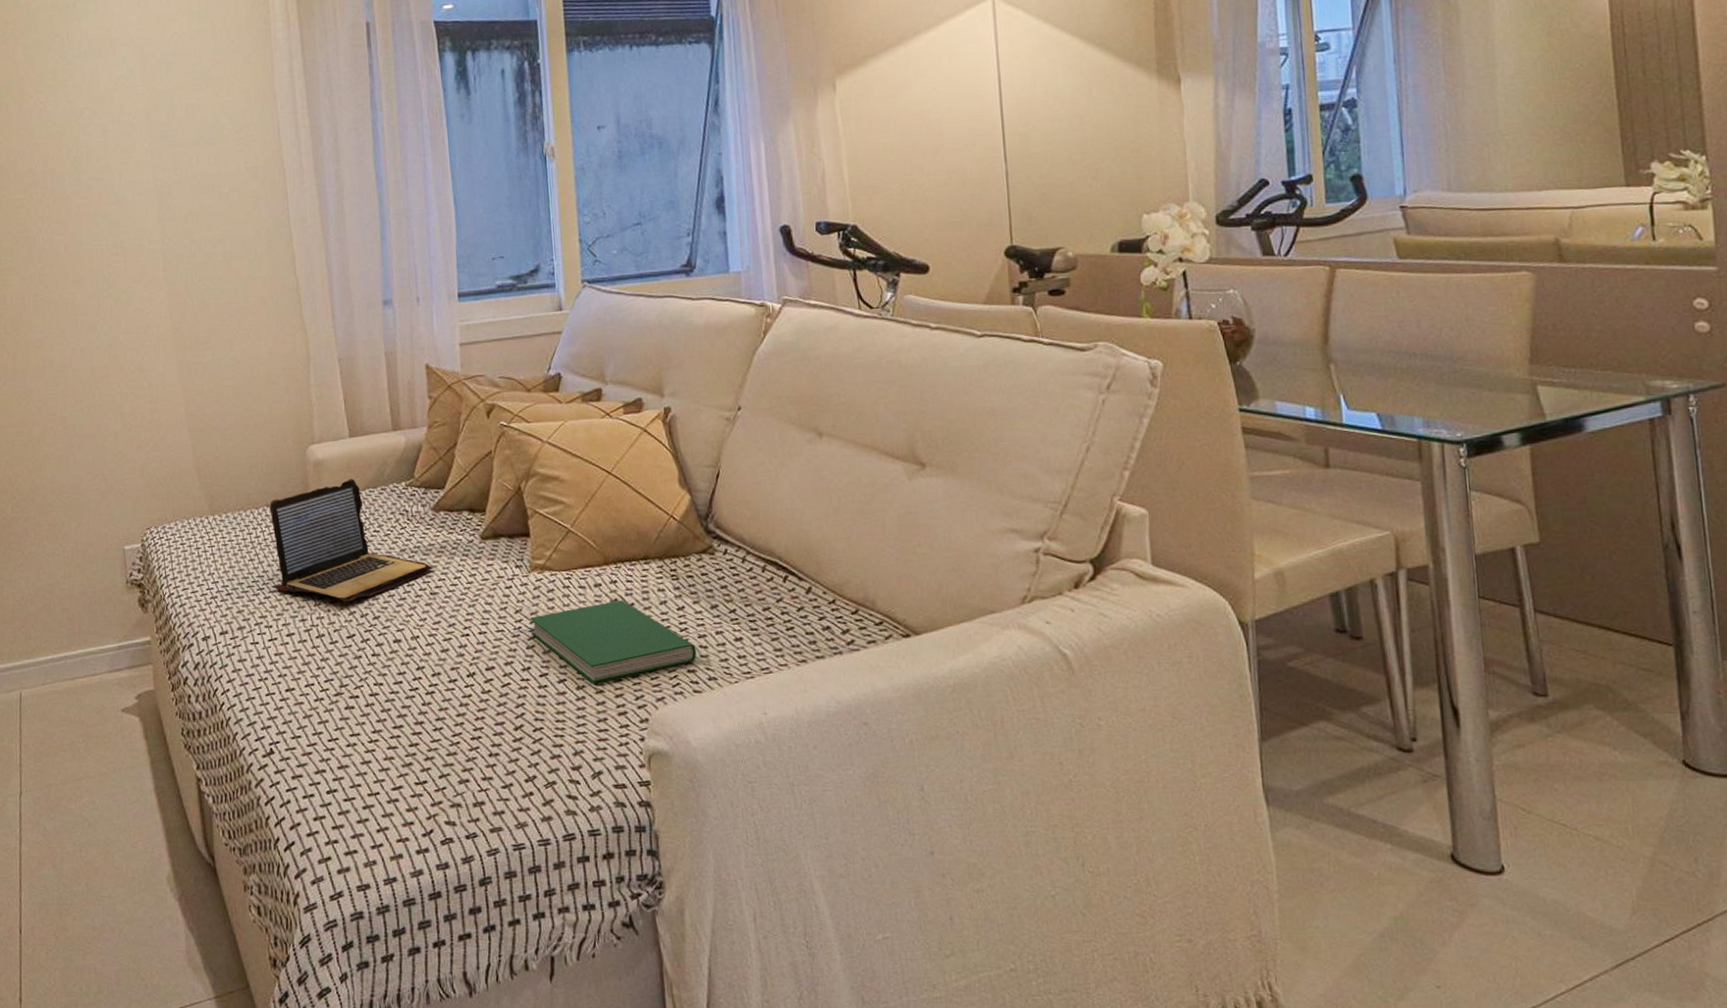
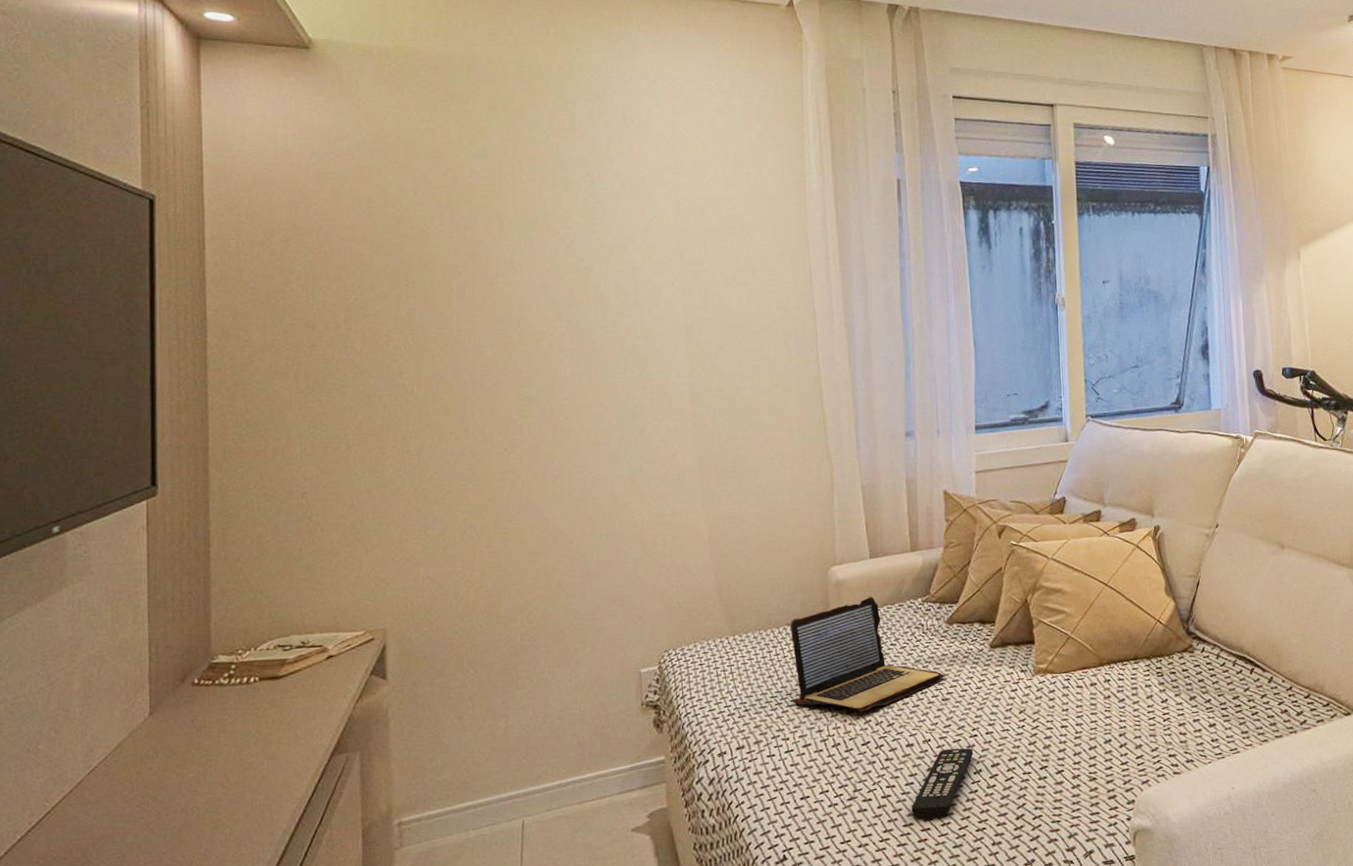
remote control: none [401,647,466,723] -> present [911,748,974,820]
hardcover book: present [529,599,696,684] -> none [1032,696,1177,773]

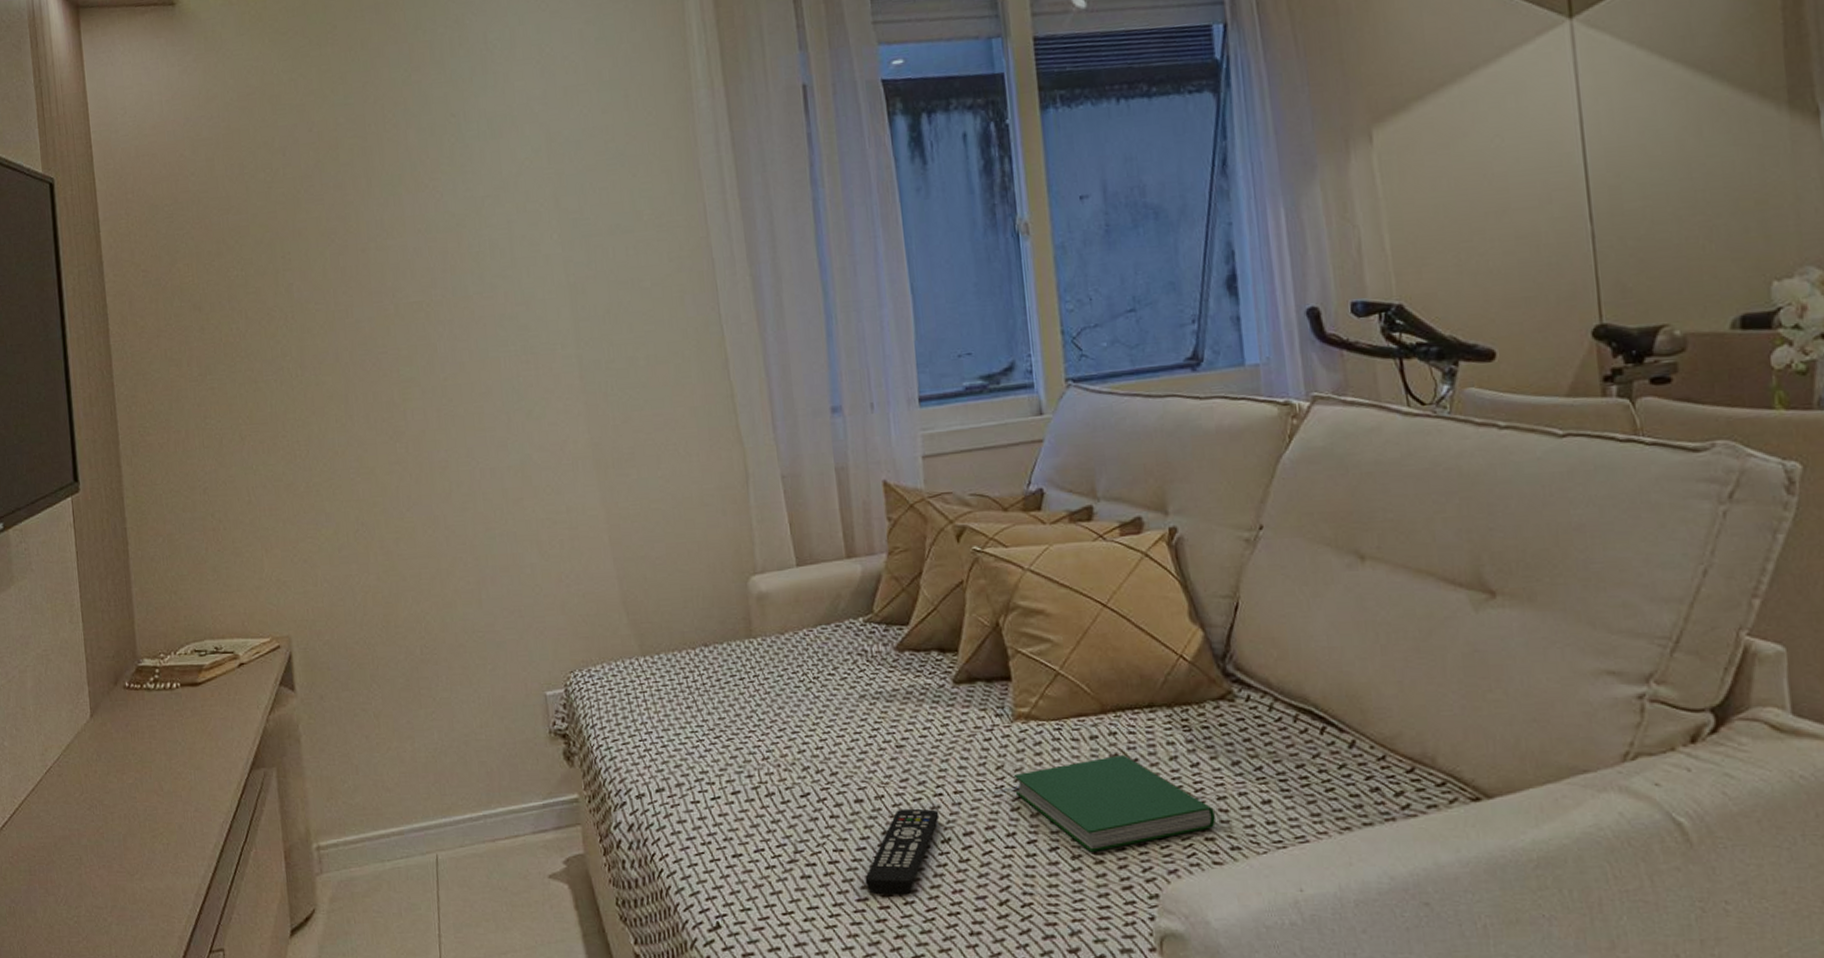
laptop: present [790,596,946,712] -> none [707,614,899,756]
hardcover book: none [1032,696,1177,773] -> present [1013,754,1215,853]

